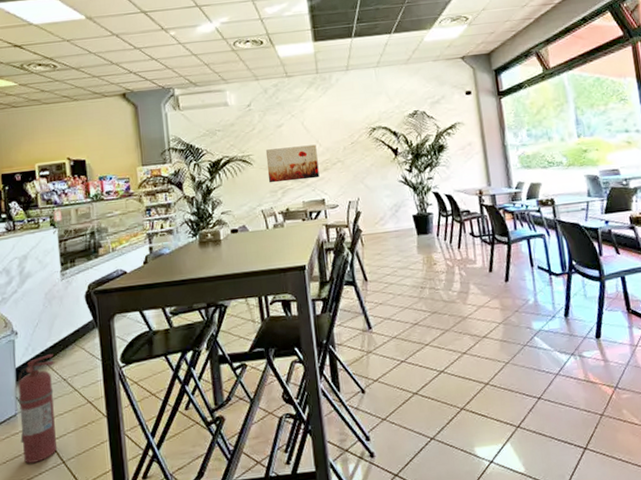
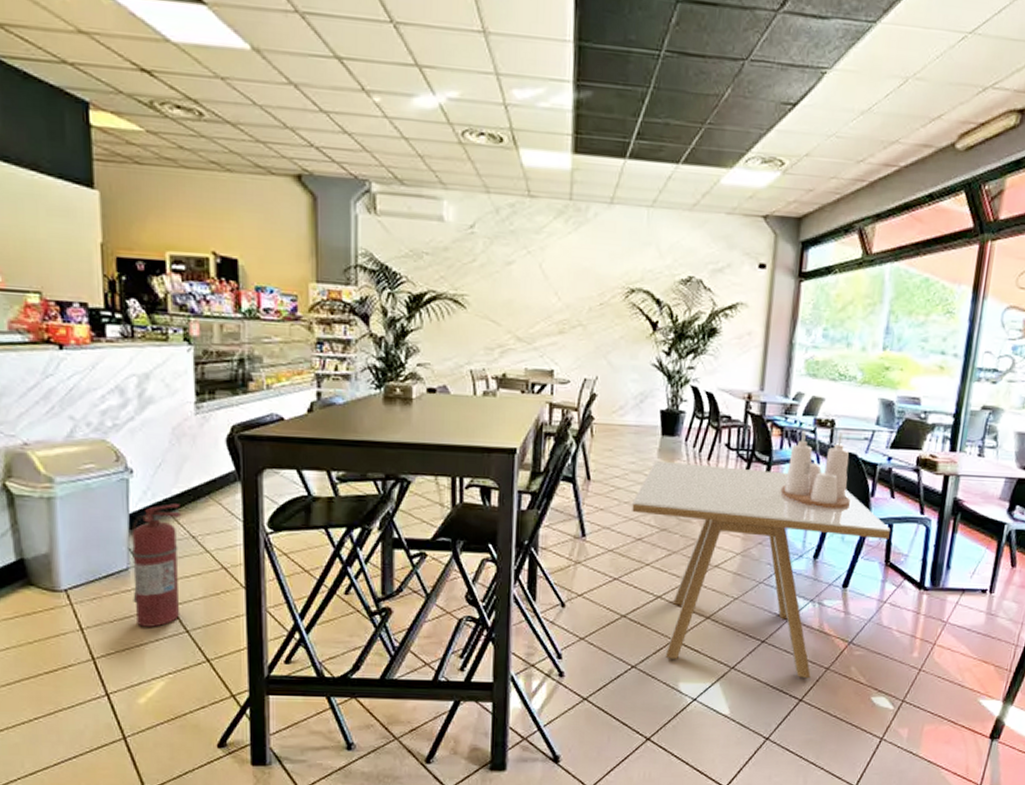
wall art: present [265,144,320,183] -> none [484,292,554,342]
dining table: none [404,248,625,428] -> present [632,460,890,679]
condiment set: none [523,208,585,273] -> present [780,430,852,510]

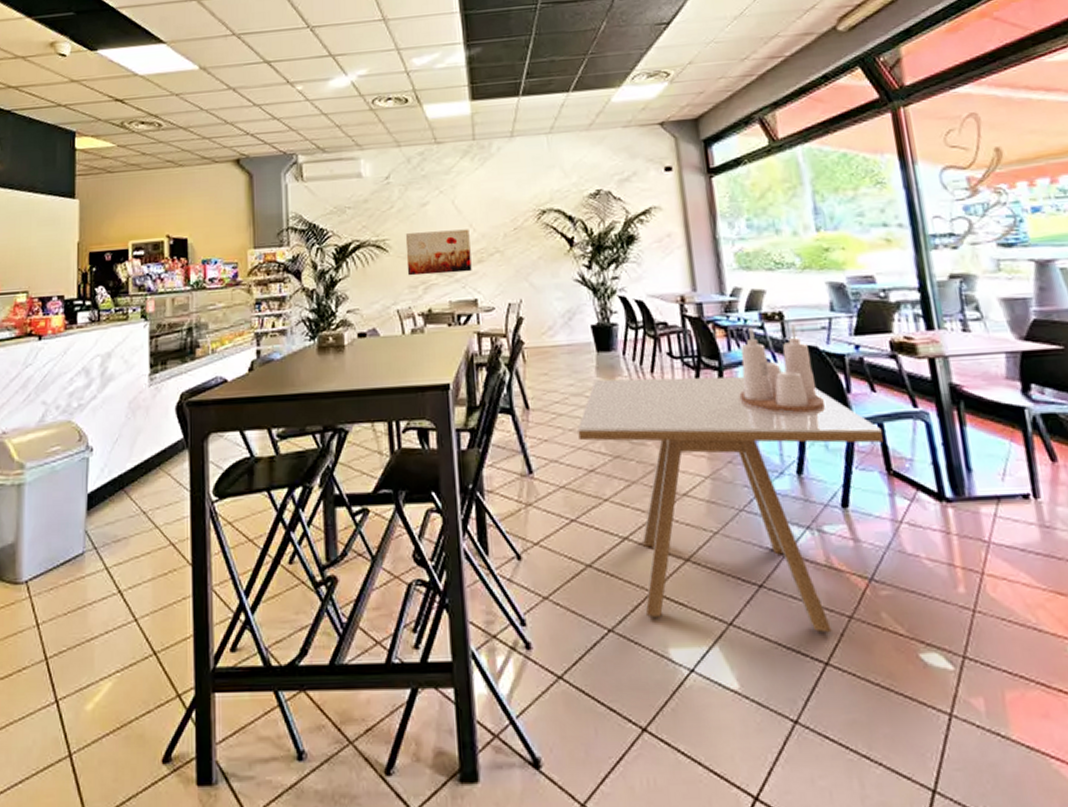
fire extinguisher: present [131,503,182,627] -> none [86,479,135,618]
wall art: none [484,292,554,342] -> present [405,229,472,276]

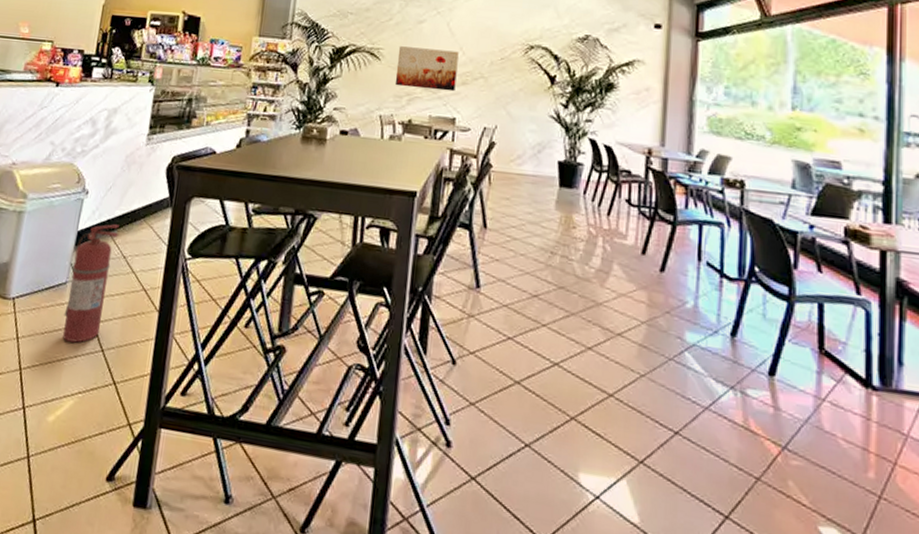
fire extinguisher: none [86,479,135,618] -> present [62,224,119,343]
dining table: present [578,376,883,633] -> none [528,212,821,490]
condiment set: present [739,325,826,413] -> none [688,189,771,281]

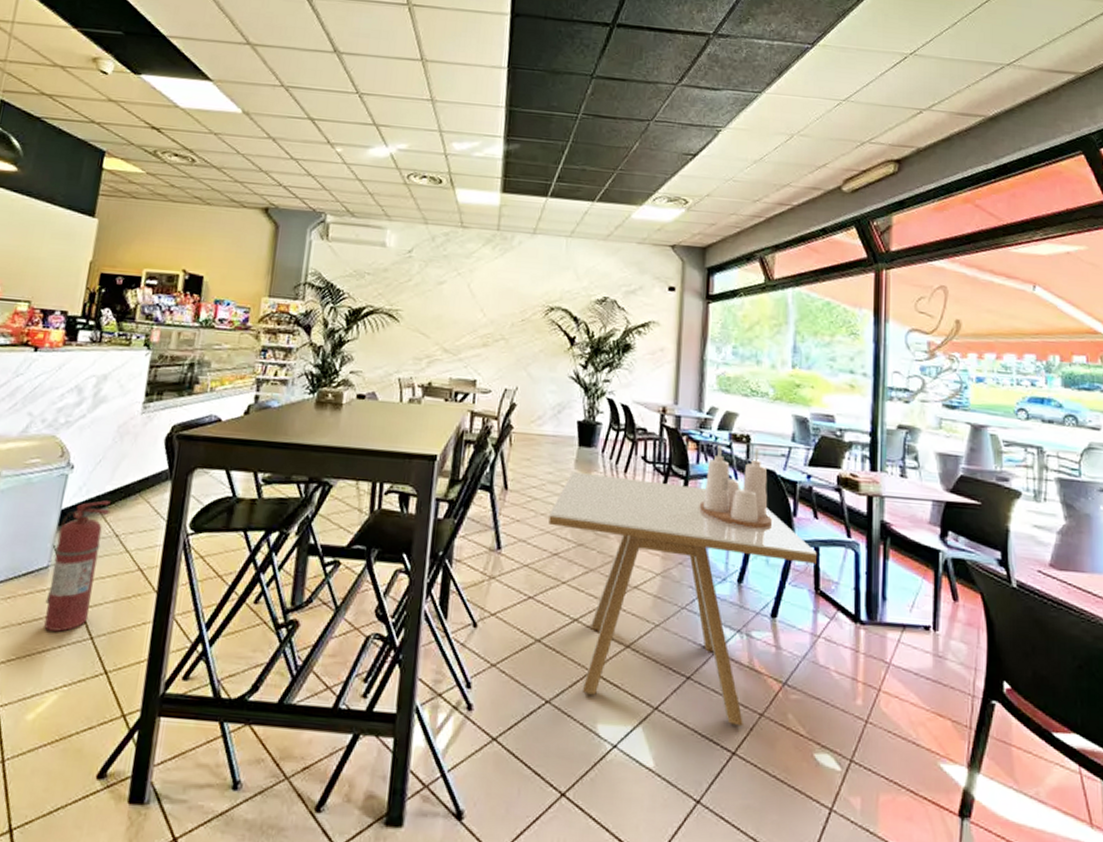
wall art: present [394,46,459,92] -> none [414,307,480,354]
dining table: none [528,212,821,490] -> present [548,471,817,727]
condiment set: none [688,189,771,281] -> present [699,444,773,529]

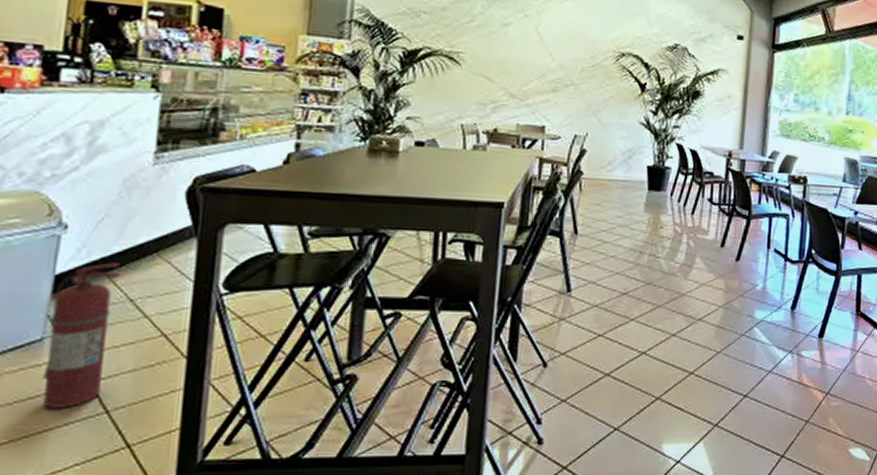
dining table: present [548,471,817,727] -> none [618,214,859,433]
condiment set: present [699,444,773,529] -> none [759,186,824,261]

